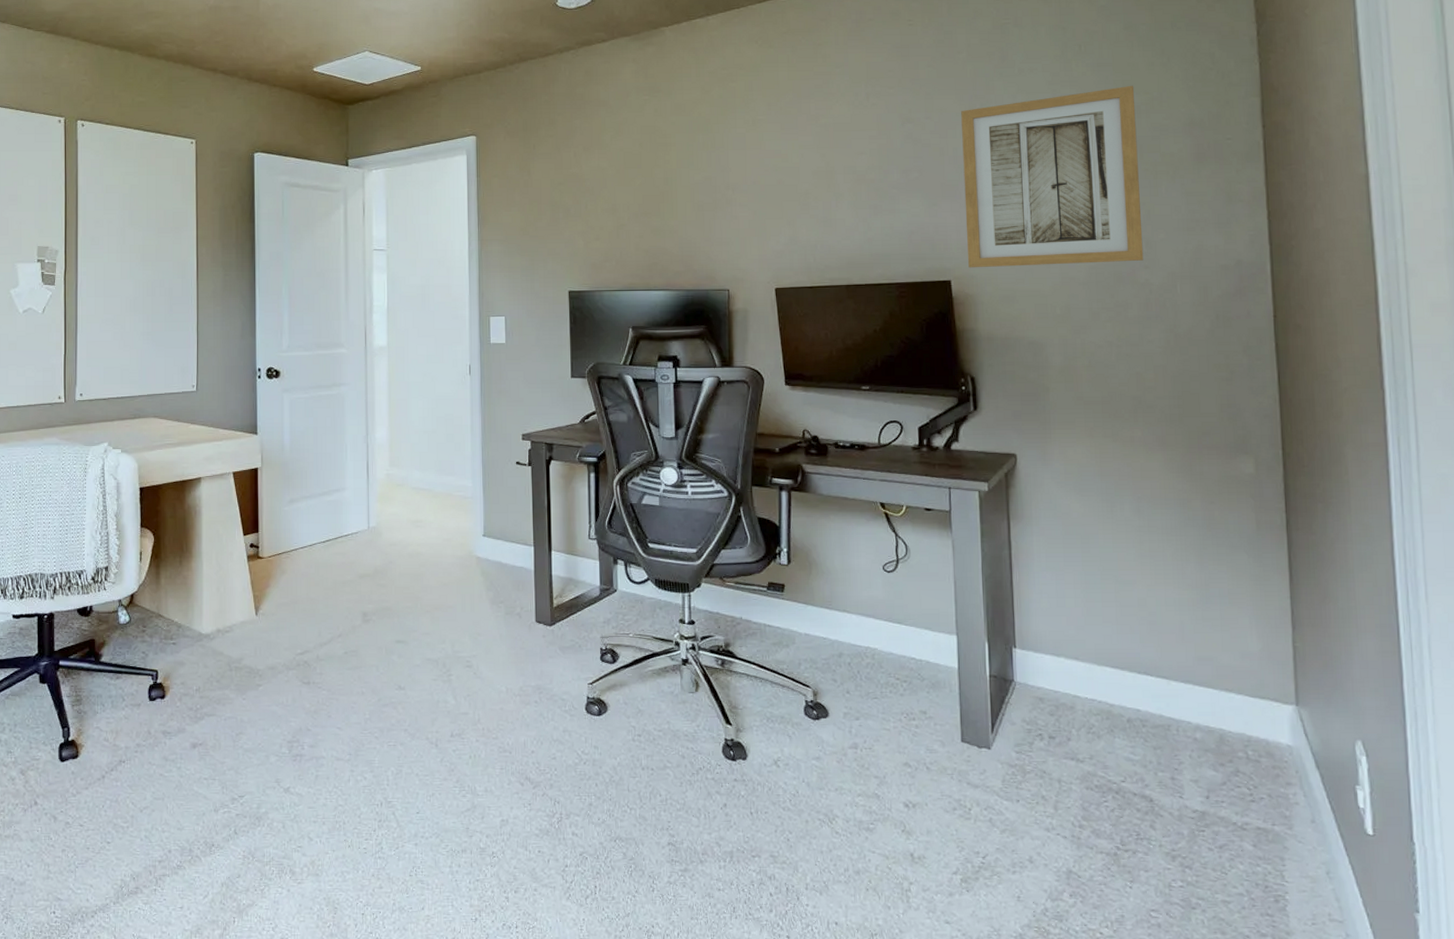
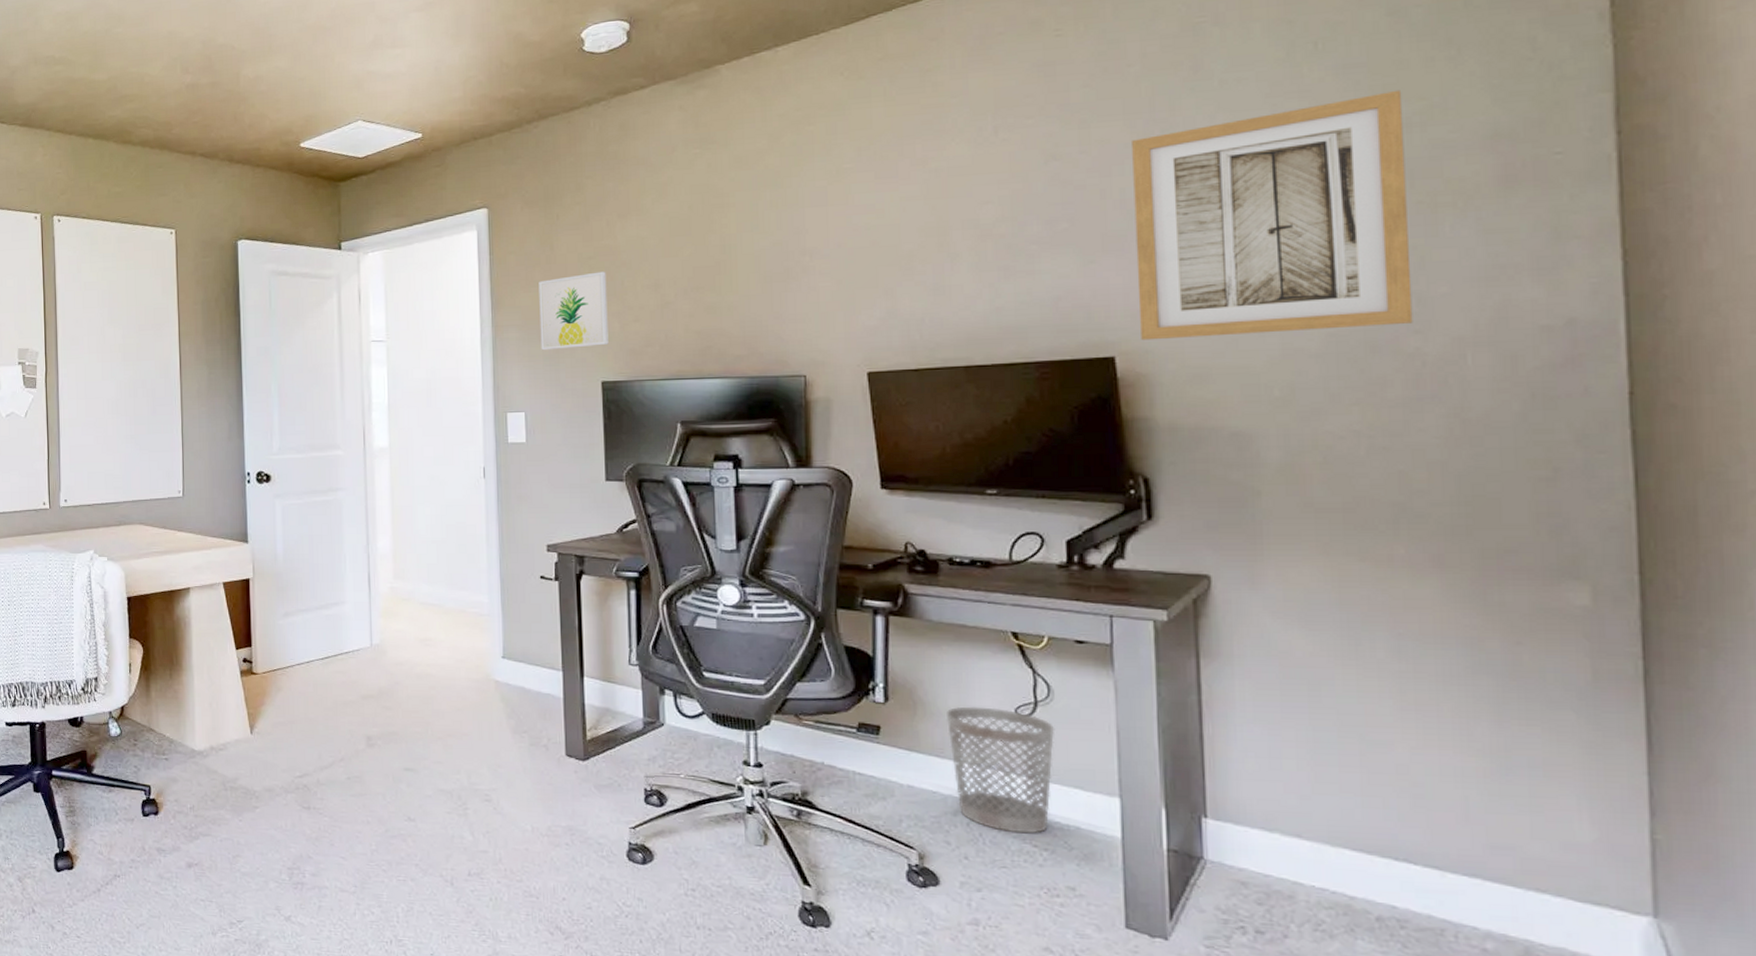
wall art: none [518,196,575,263] -> present [539,271,609,351]
wastebasket: none [833,565,911,669] -> present [945,706,1055,834]

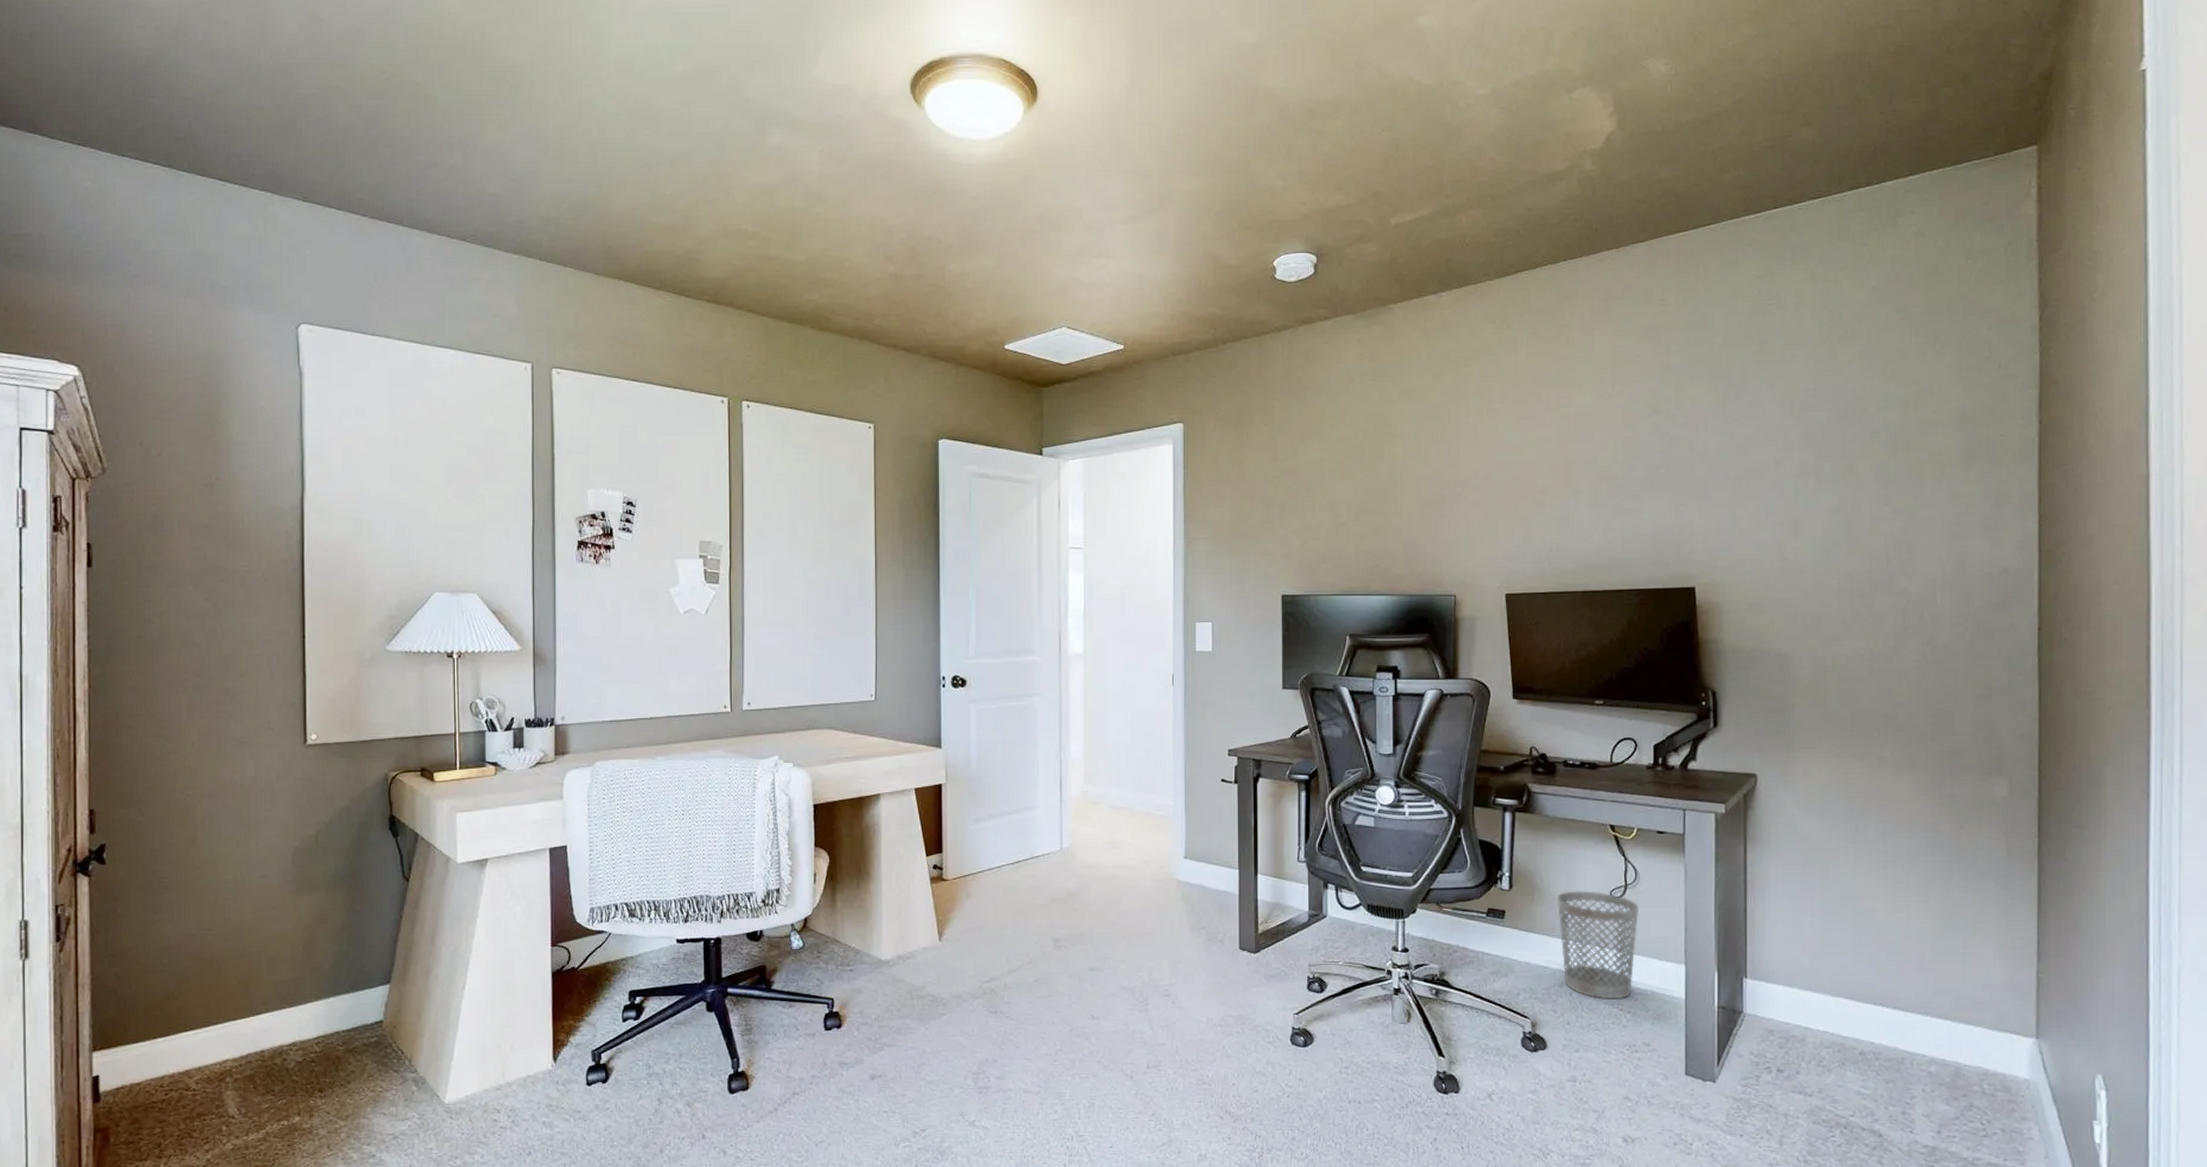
wall art: present [539,271,609,351] -> none [1228,491,1289,564]
wall art: present [1132,89,1413,341] -> none [1714,375,1904,574]

